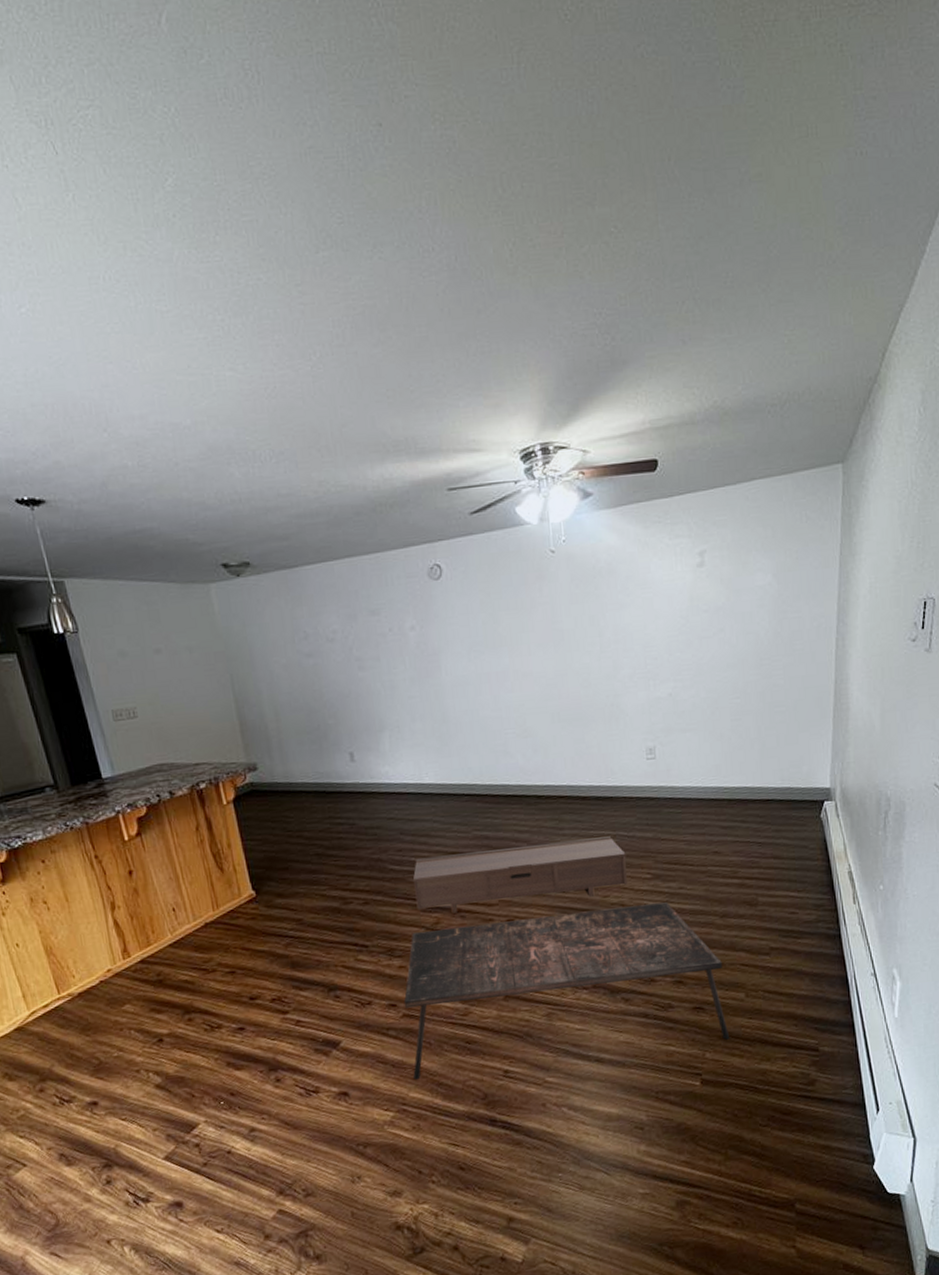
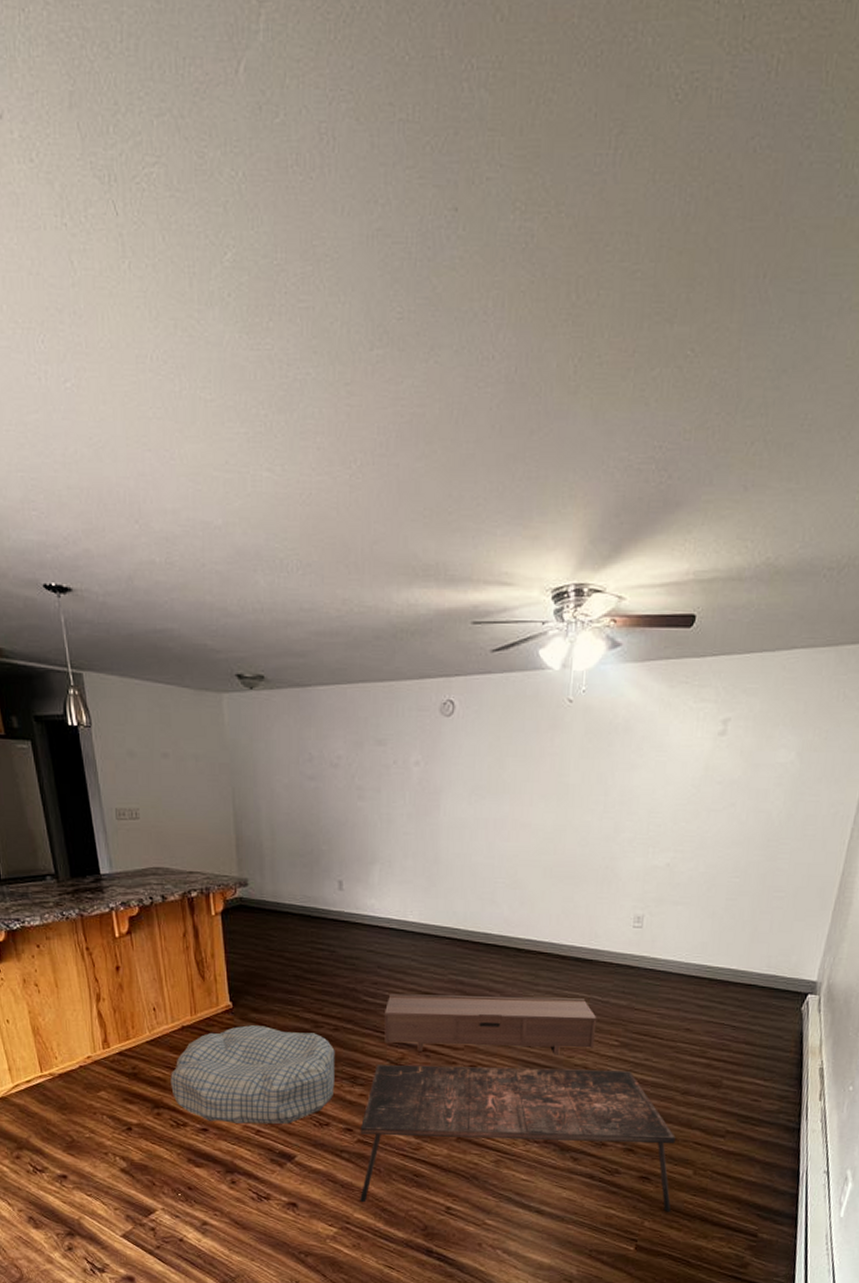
dog bed: none [198,910,372,1019] -> present [171,1025,335,1124]

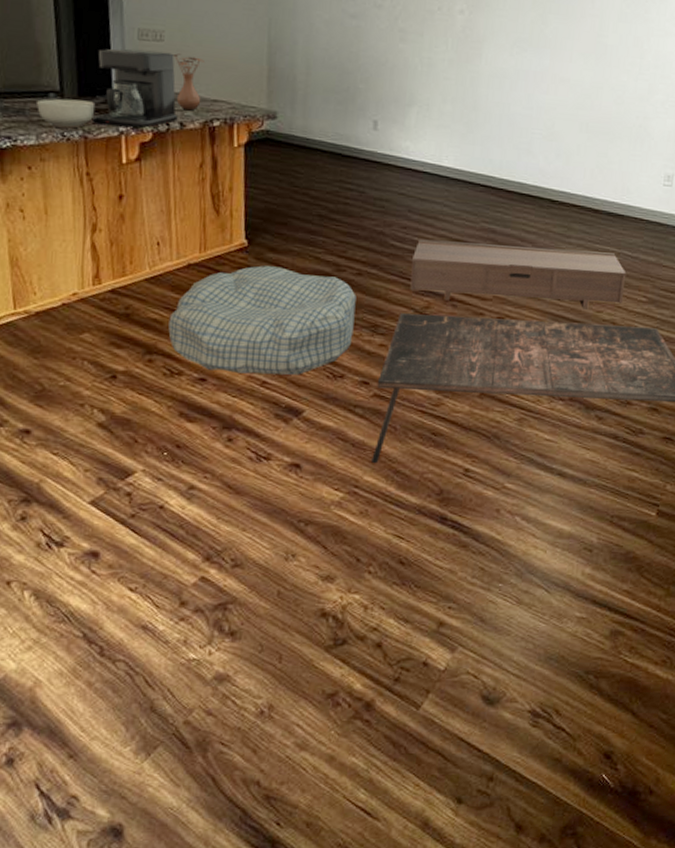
bowl: none [36,880,87,908] -> present [35,98,96,129]
coffee maker: none [83,828,159,903] -> present [91,48,178,128]
vase: none [149,830,178,884] -> present [173,53,204,111]

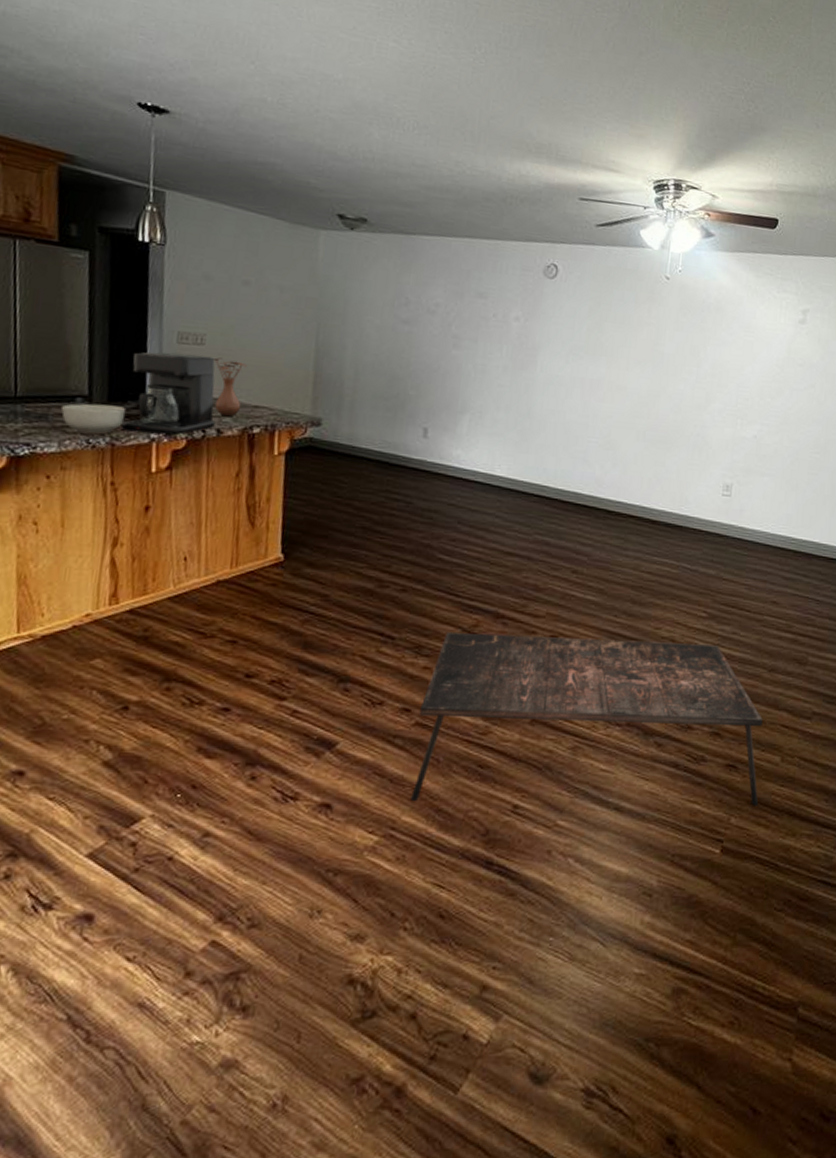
dog bed: present [168,265,356,375] -> none [190,582,400,703]
tv stand: present [410,239,627,310] -> none [457,552,686,626]

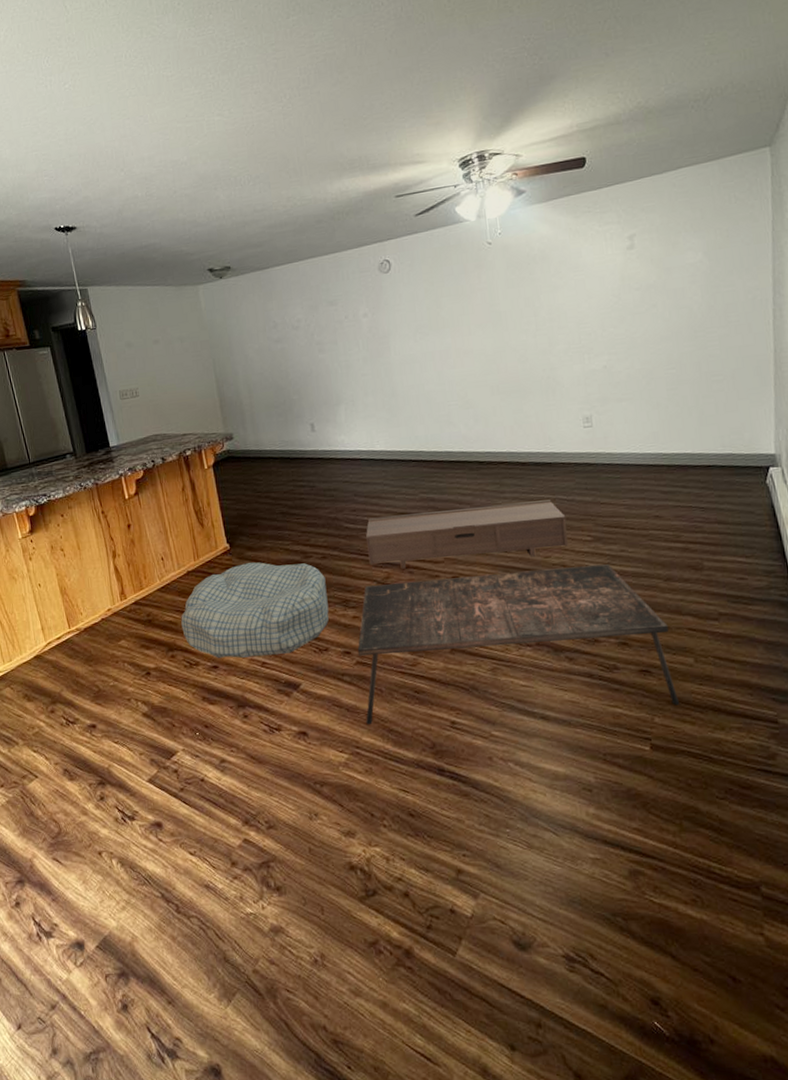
bowl: present [60,403,127,435] -> none [58,455,100,480]
coffee maker: present [120,351,216,435] -> none [94,404,160,472]
dog bed: none [190,582,400,703] -> present [181,562,329,658]
vase: present [214,357,247,417] -> none [147,403,174,447]
tv stand: none [457,552,686,626] -> present [366,500,568,569]

